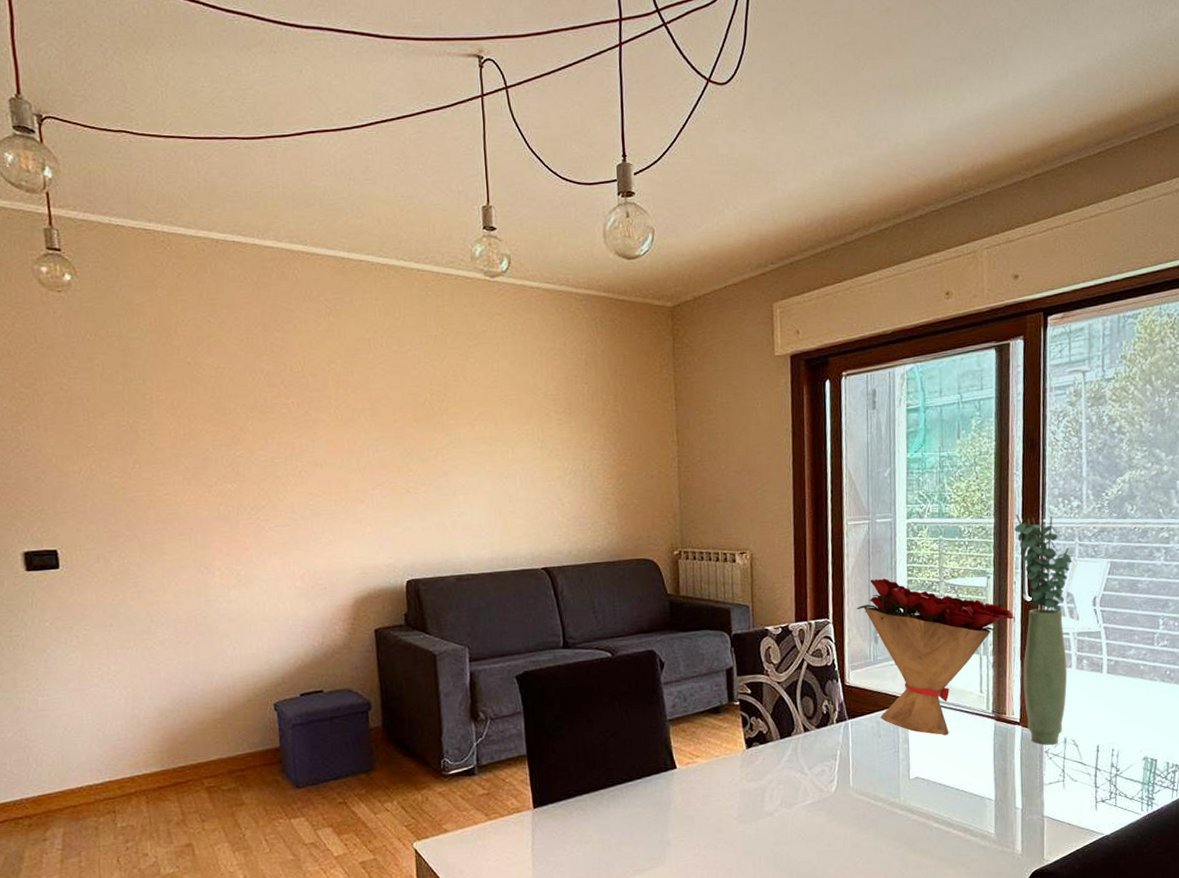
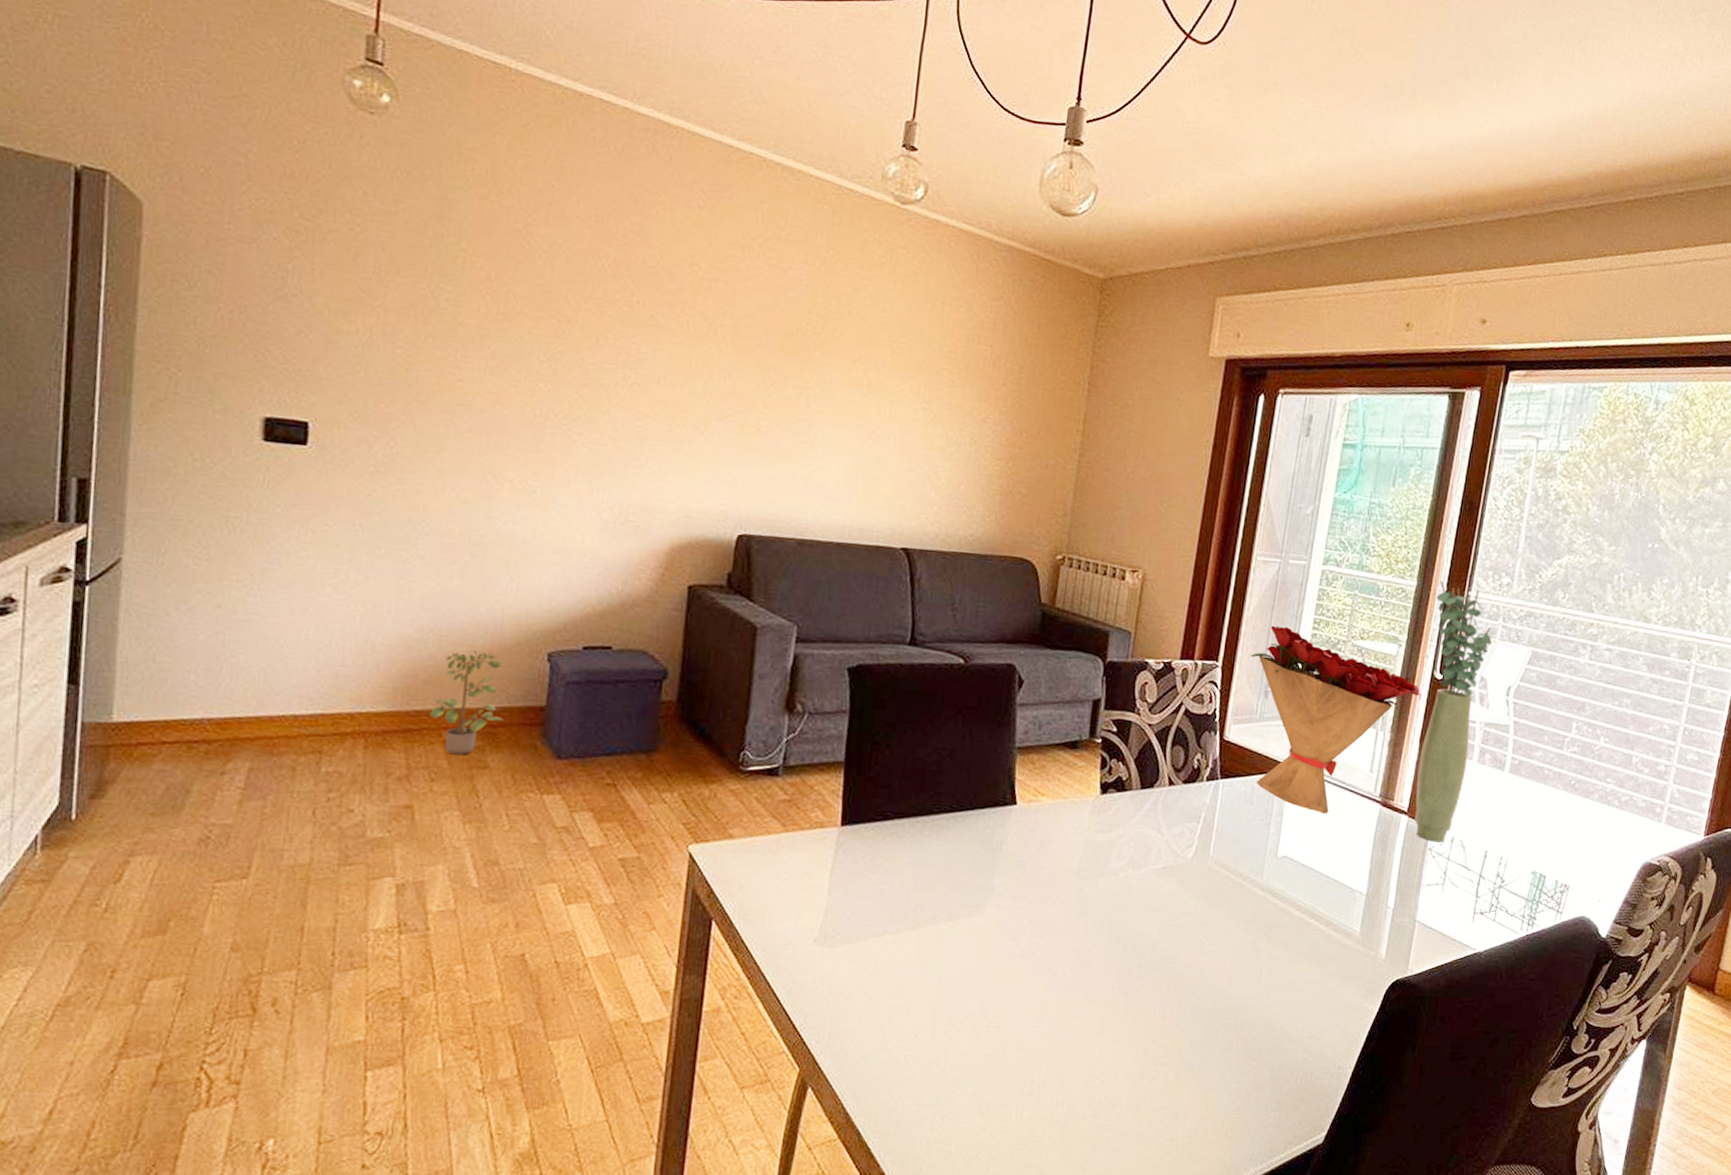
potted plant: none [192,711,249,798] -> present [430,651,503,756]

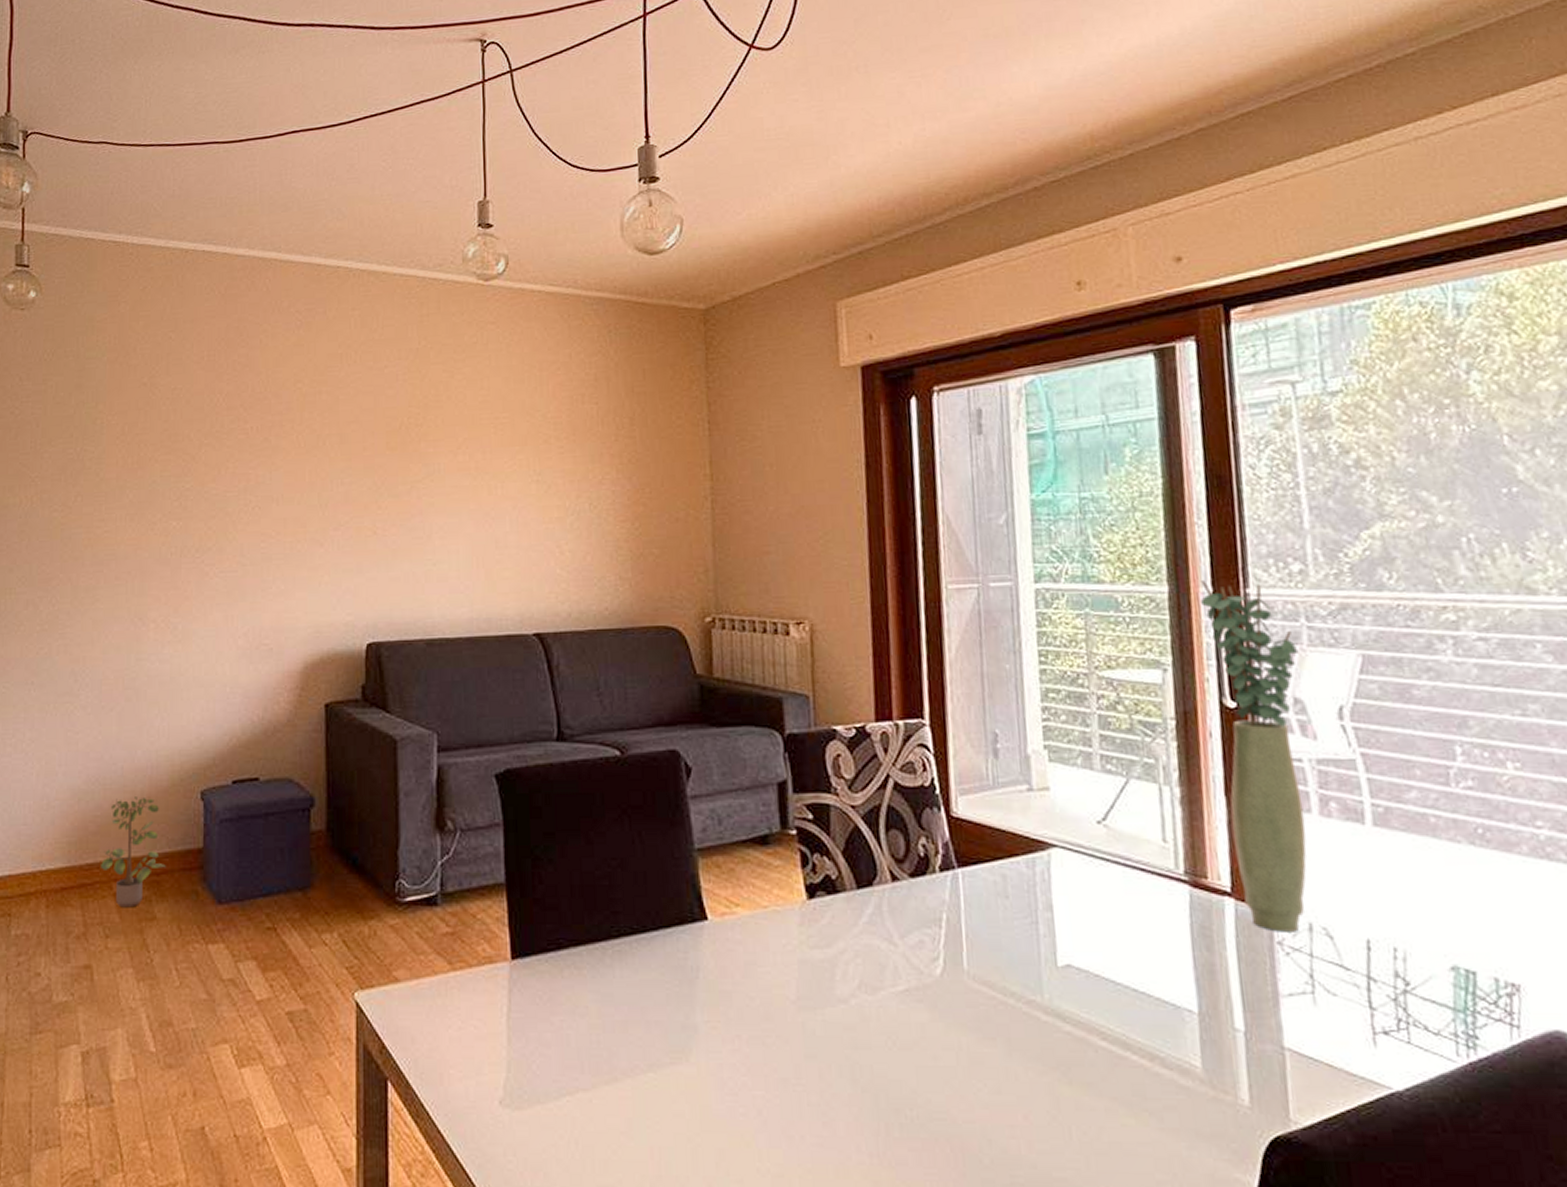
flower bouquet: present [1251,625,1421,814] -> none [964,665,1212,904]

